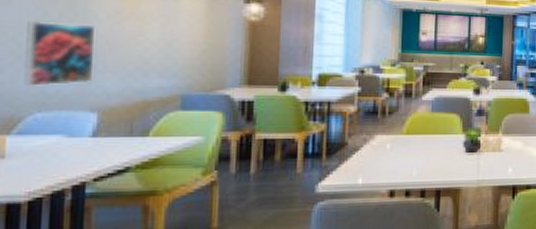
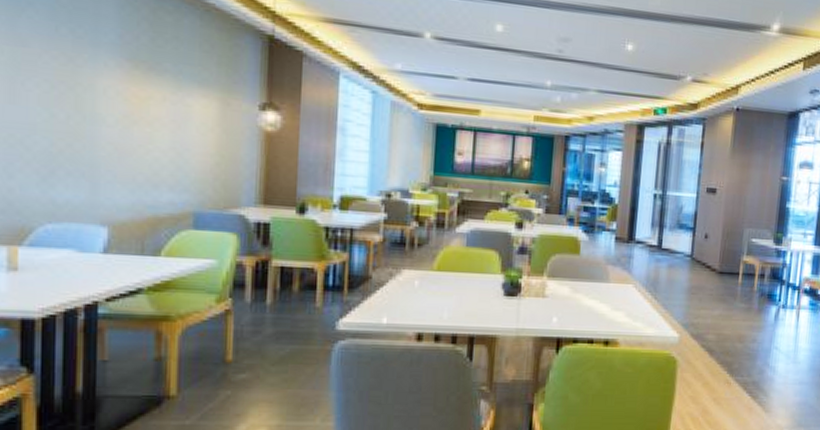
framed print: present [24,20,96,88] -> none [34,122,104,196]

